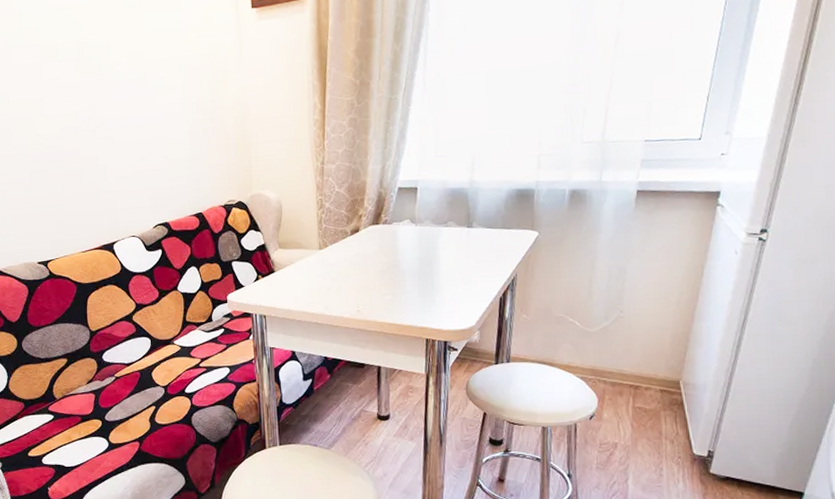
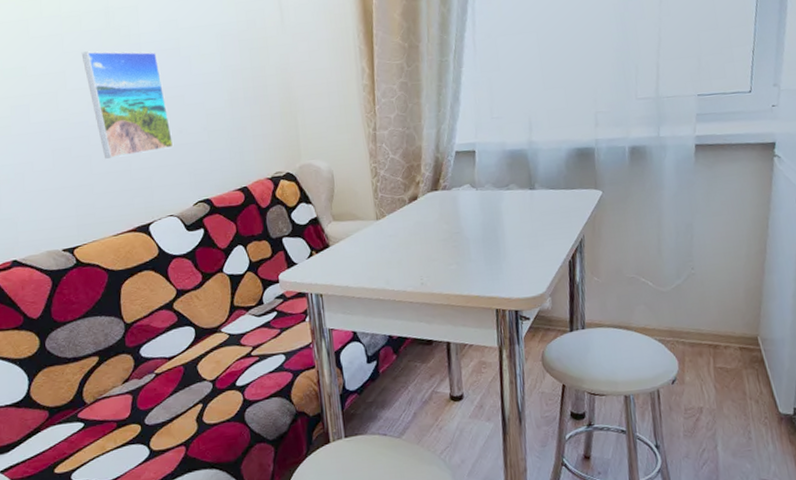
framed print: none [57,80,138,181] -> present [81,51,174,159]

